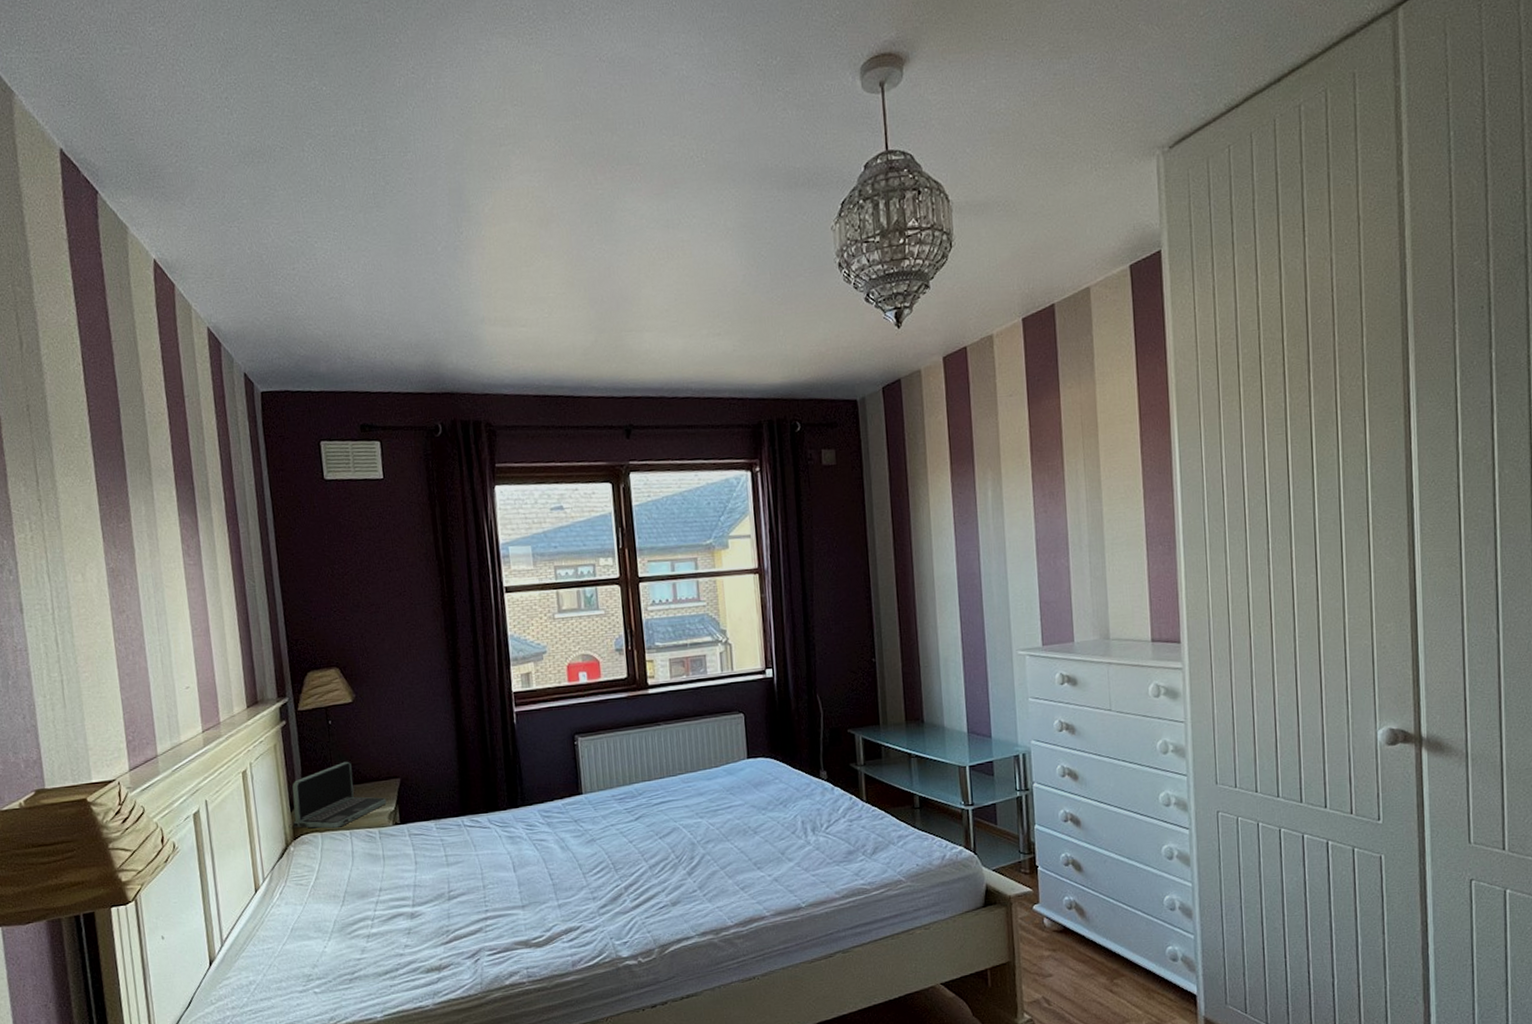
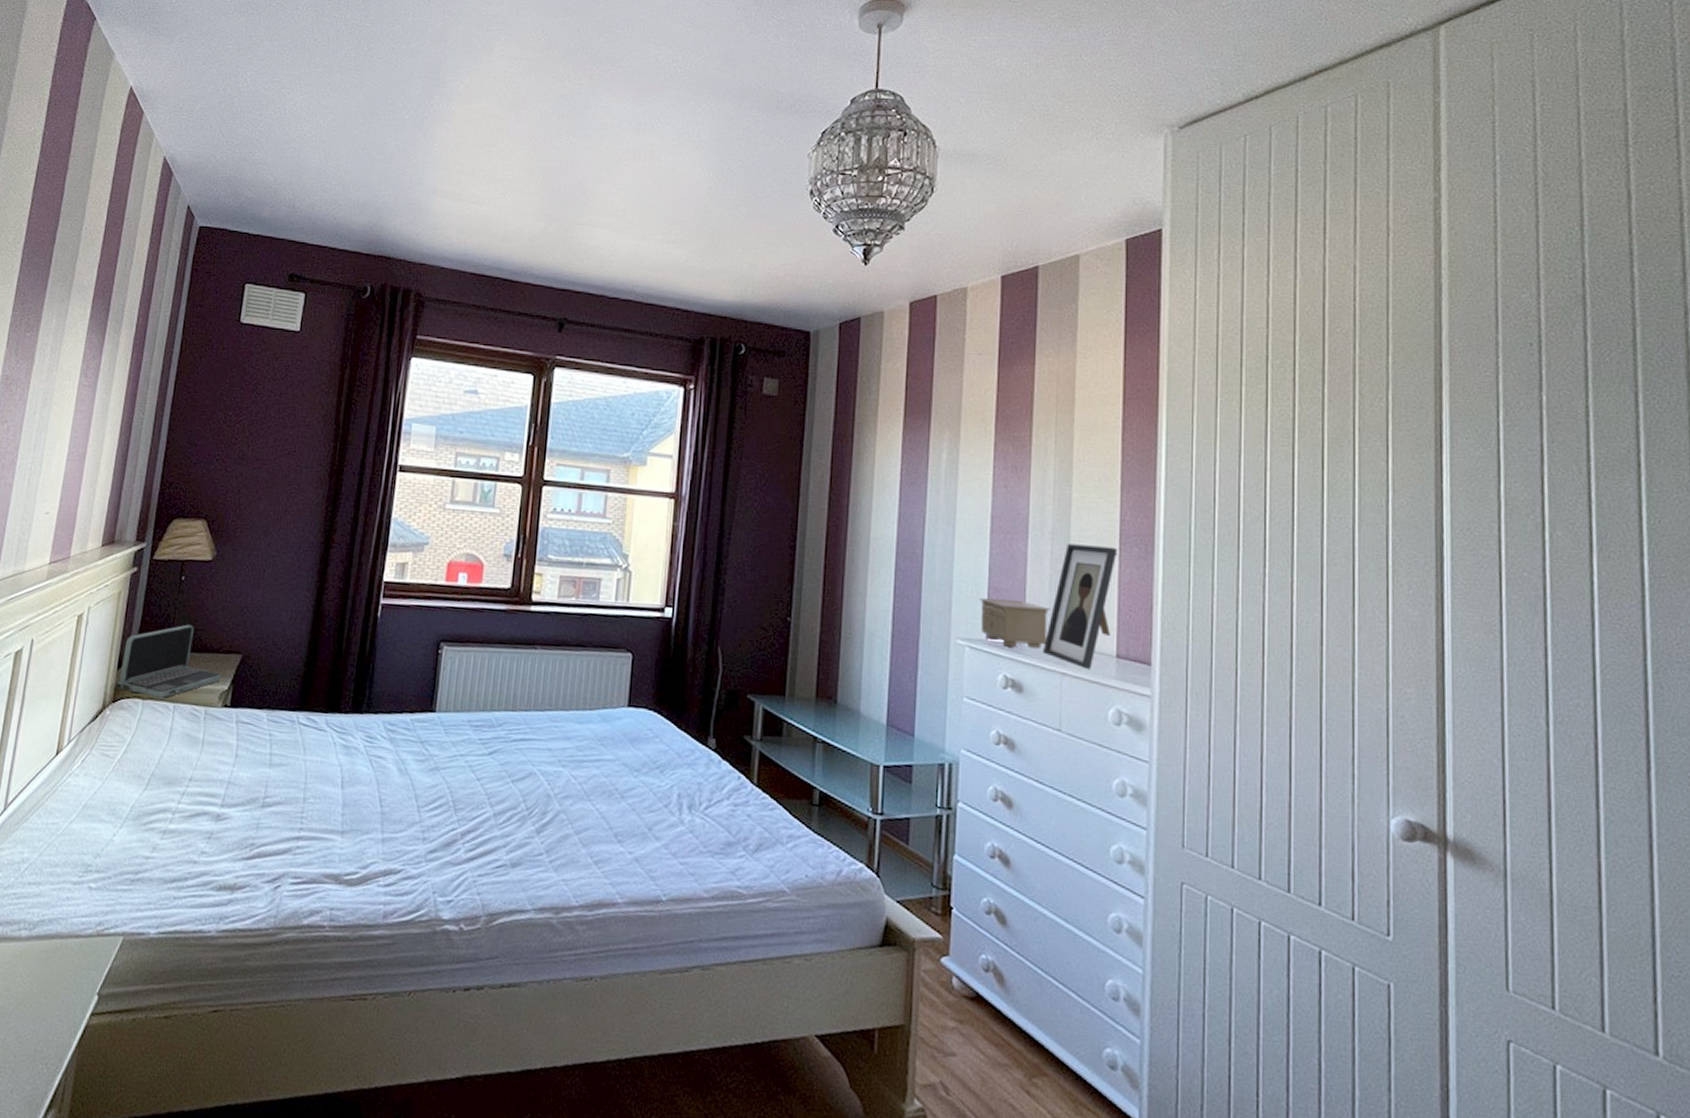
jewelry box: none [1033,608,1094,650] -> present [980,598,1051,650]
picture frame: none [1090,549,1146,657] -> present [1043,544,1118,670]

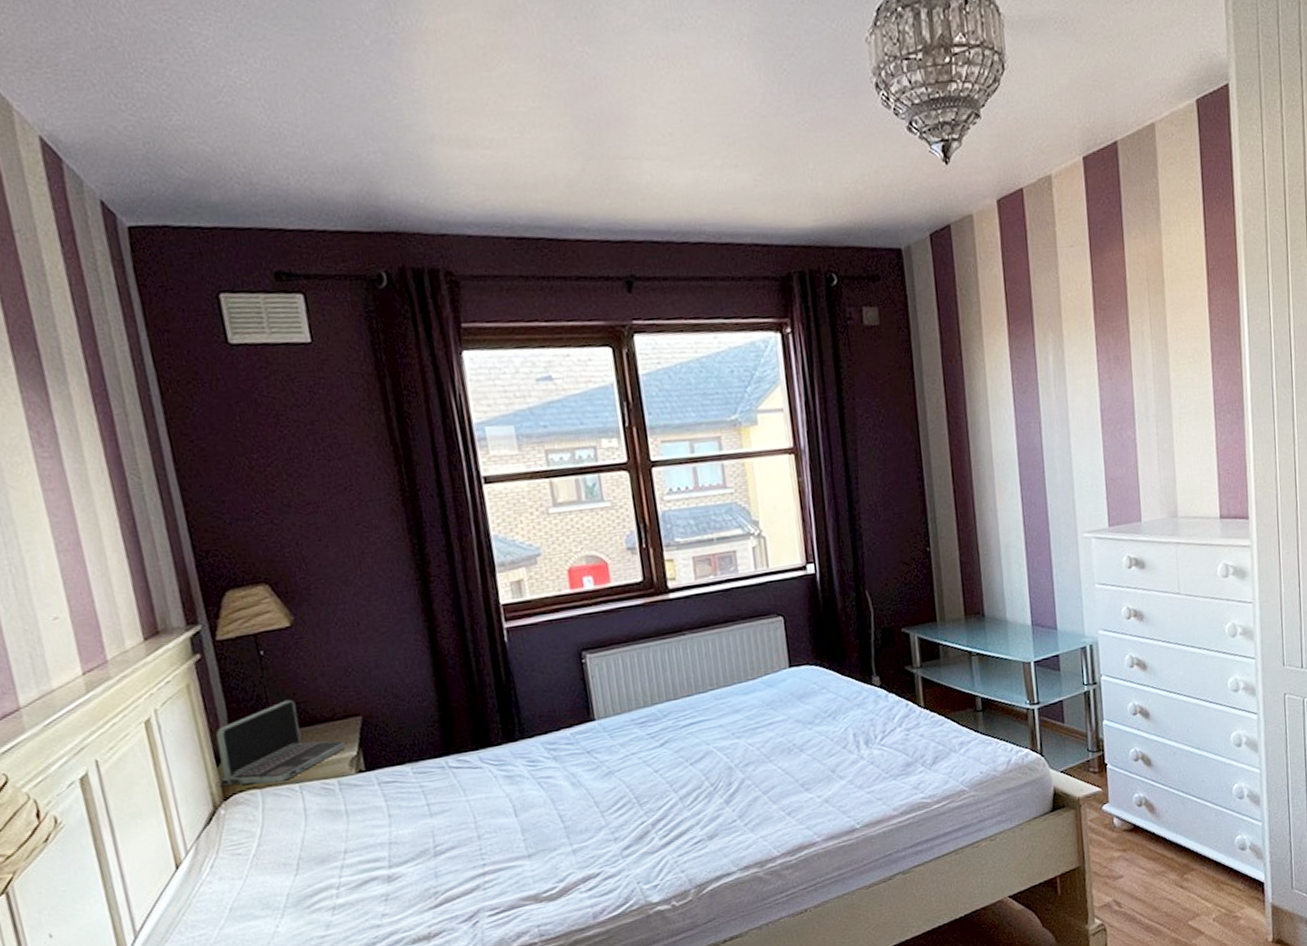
jewelry box: present [980,598,1051,650] -> none [1099,484,1162,531]
picture frame: present [1043,544,1118,670] -> none [1158,418,1214,535]

